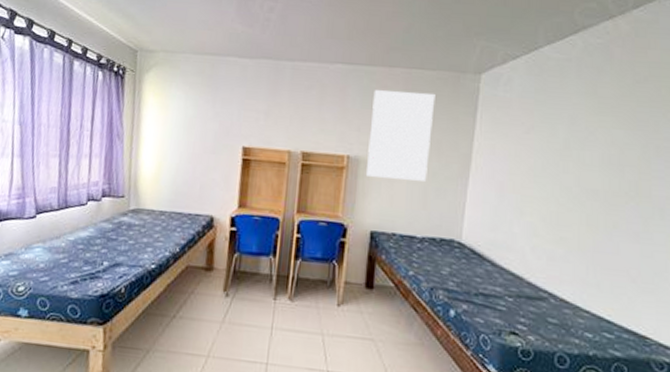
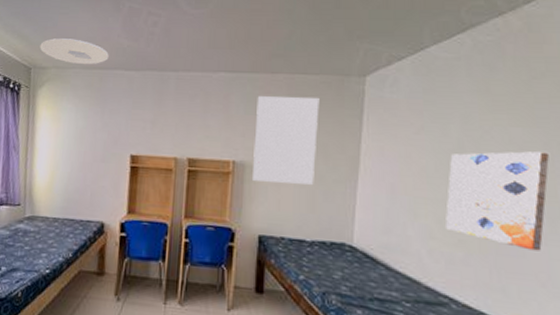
ceiling light: none [147,19,222,50] -> present [40,38,109,65]
wall art: none [549,153,646,249] -> present [446,151,549,251]

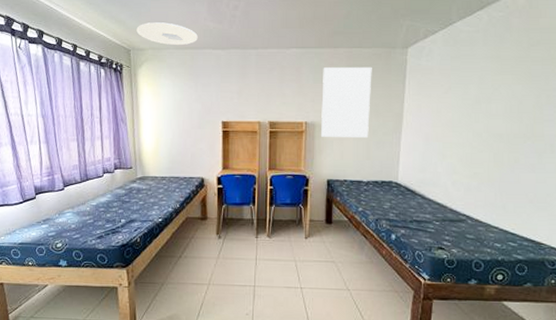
wall art: present [446,151,549,251] -> none [465,103,539,177]

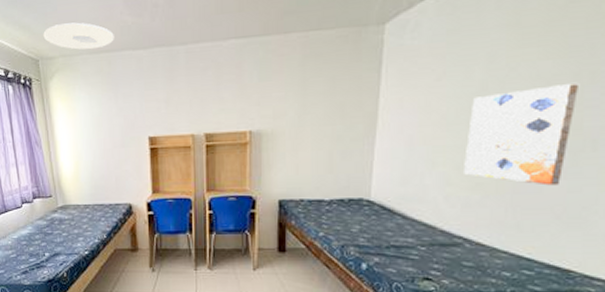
wall art: present [321,66,372,137] -> none [269,53,336,148]
wall art: none [465,103,539,177] -> present [464,84,578,186]

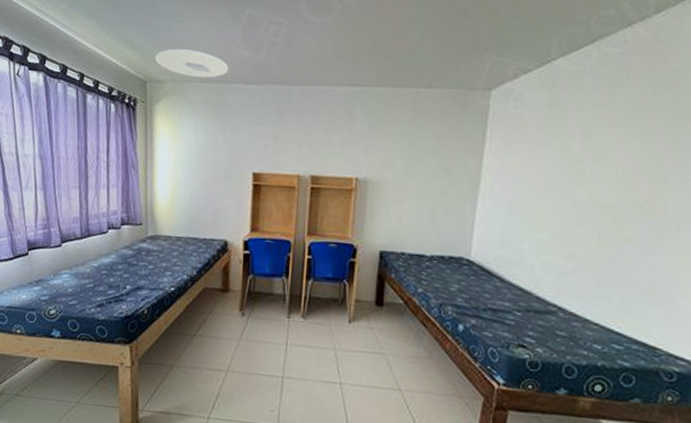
wall art: present [464,84,578,186] -> none [560,166,662,262]

